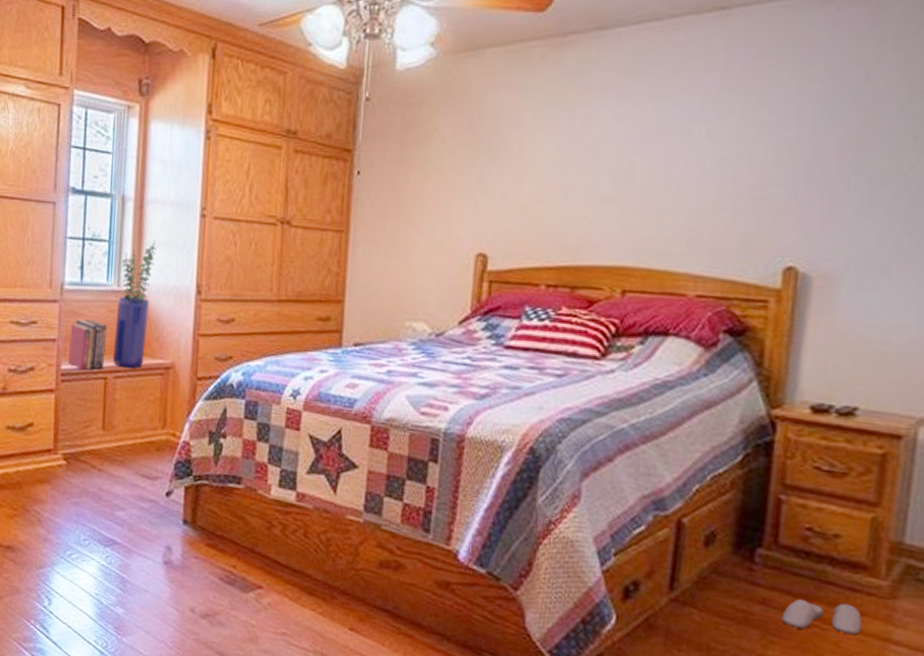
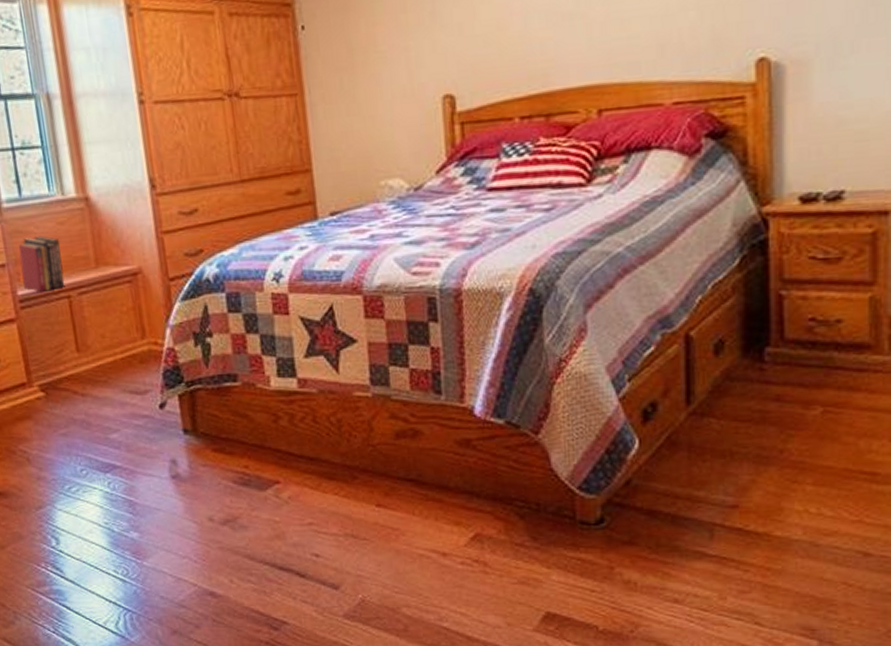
vase: present [112,241,156,368] -> none [61,138,107,282]
slippers: present [781,598,863,636] -> none [796,384,873,417]

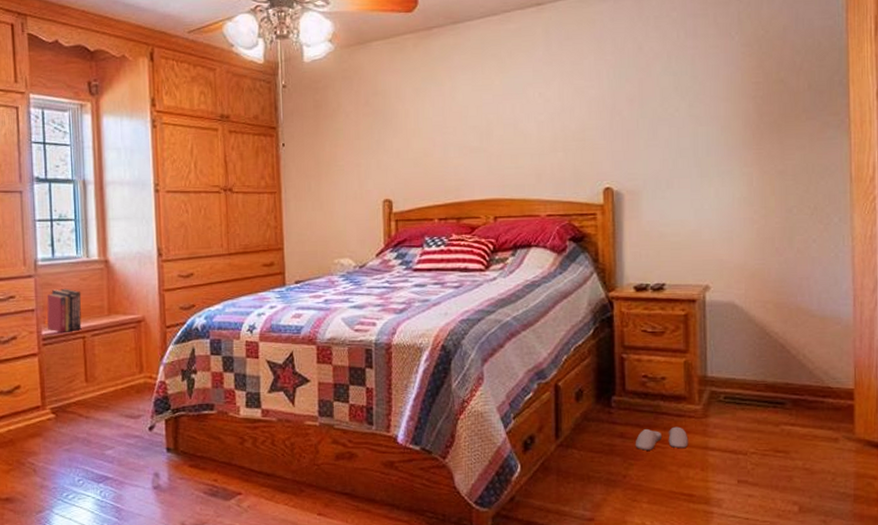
slippers: none [796,384,873,417] -> present [635,426,689,451]

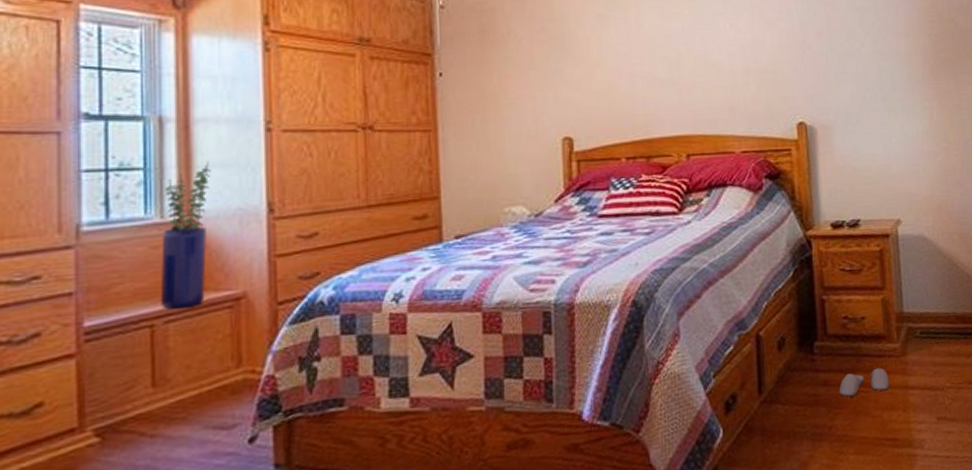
books: present [47,288,82,332] -> none [94,260,150,322]
vase: none [88,215,119,326] -> present [160,162,211,309]

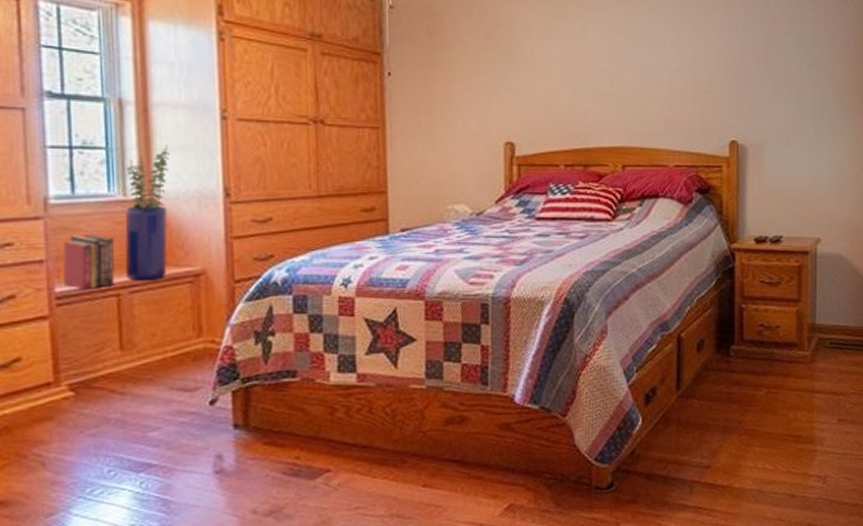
books: none [94,260,150,322] -> present [62,234,115,289]
slippers: present [839,367,890,397] -> none [750,372,798,397]

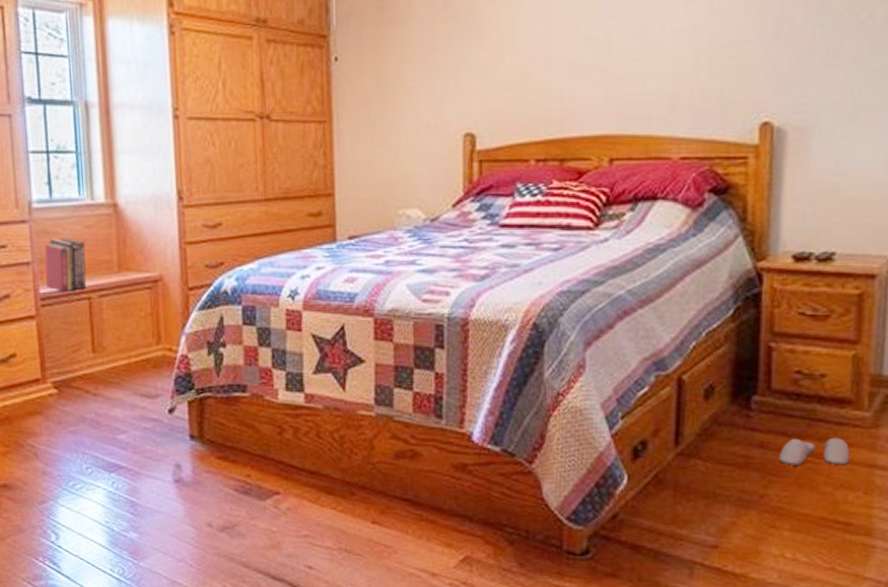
vase: present [125,145,170,281] -> none [93,147,129,285]
slippers: none [750,372,798,397] -> present [778,437,851,466]

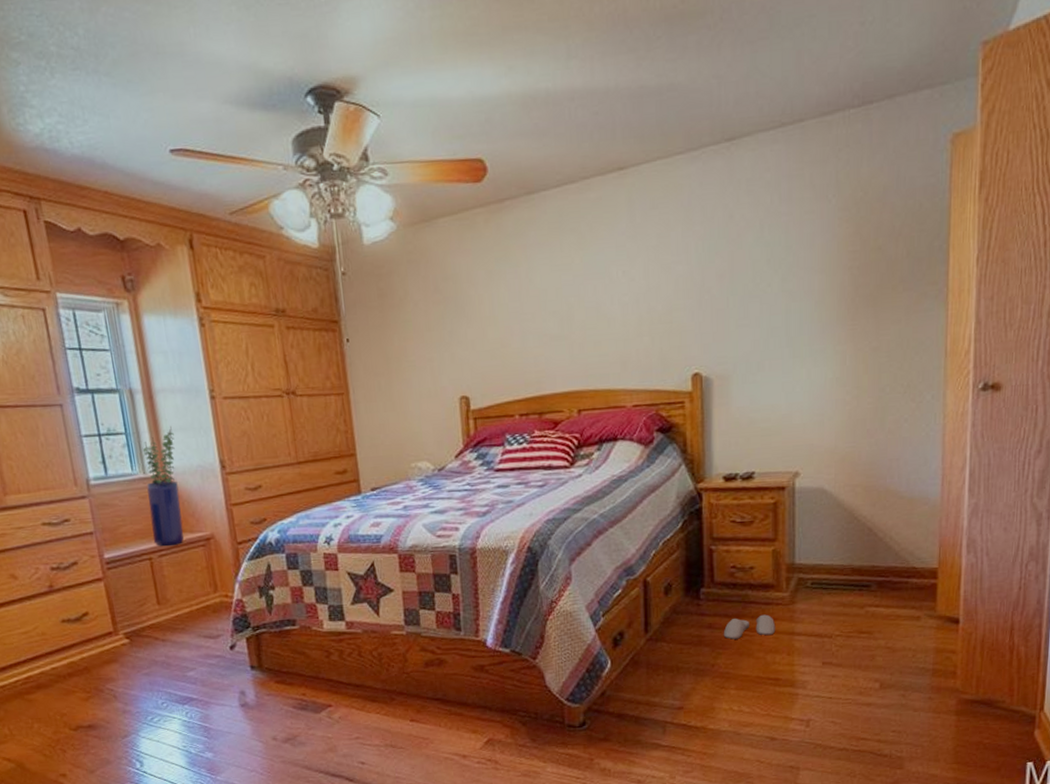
books: present [44,237,87,291] -> none [104,508,147,555]
vase: none [93,147,129,285] -> present [142,427,184,546]

